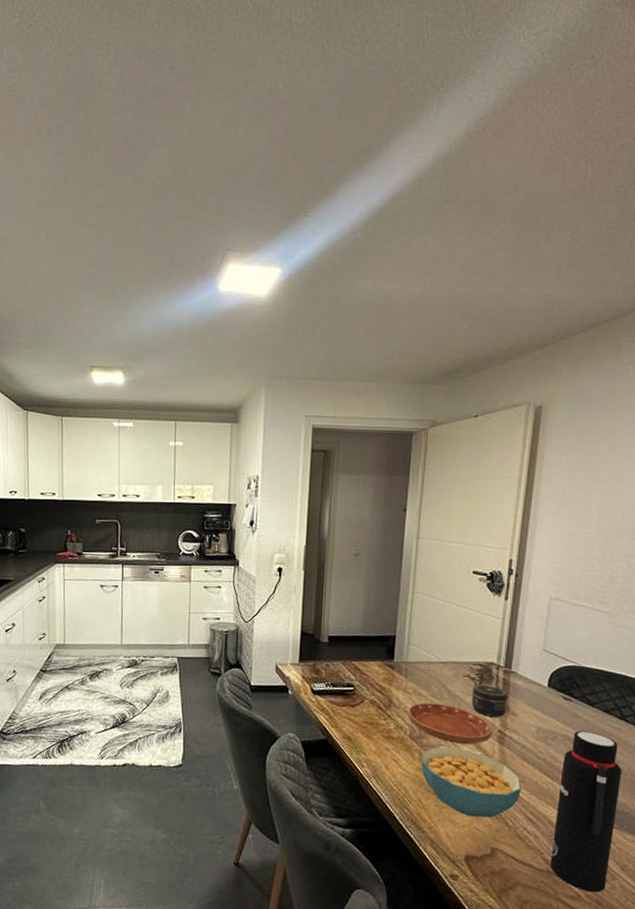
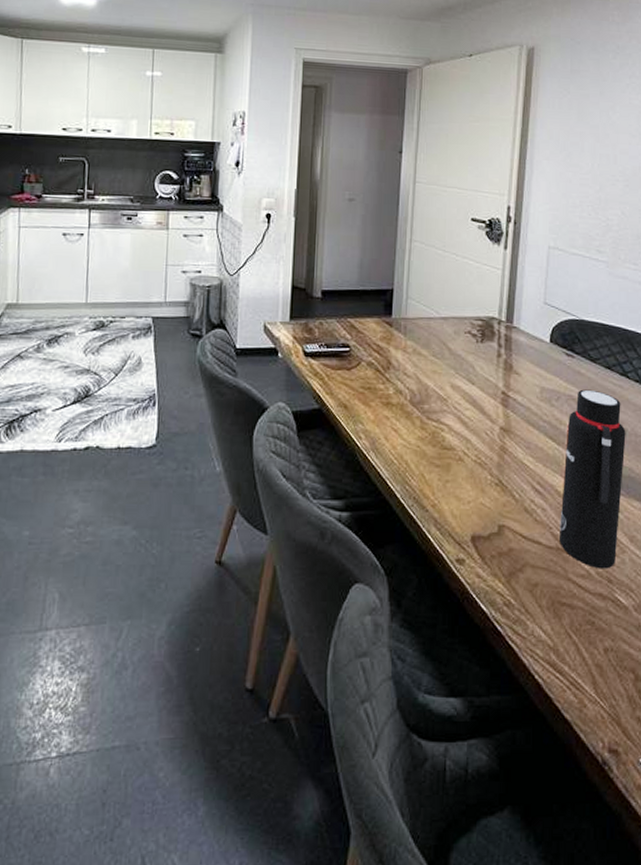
saucer: present [408,703,493,744] -> none [408,363,496,408]
cereal bowl: present [421,747,522,818] -> none [422,412,528,491]
jar: present [471,684,509,717] -> none [473,341,511,377]

